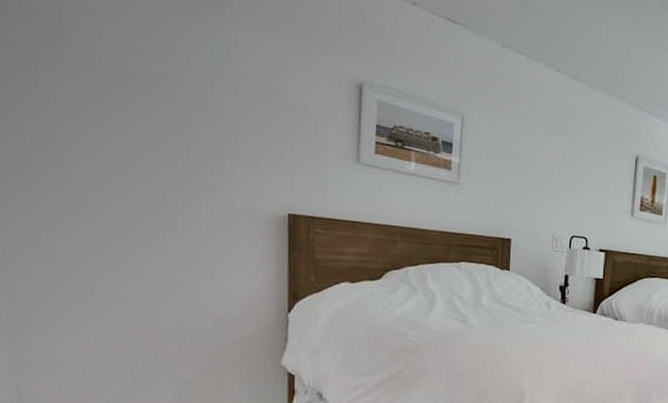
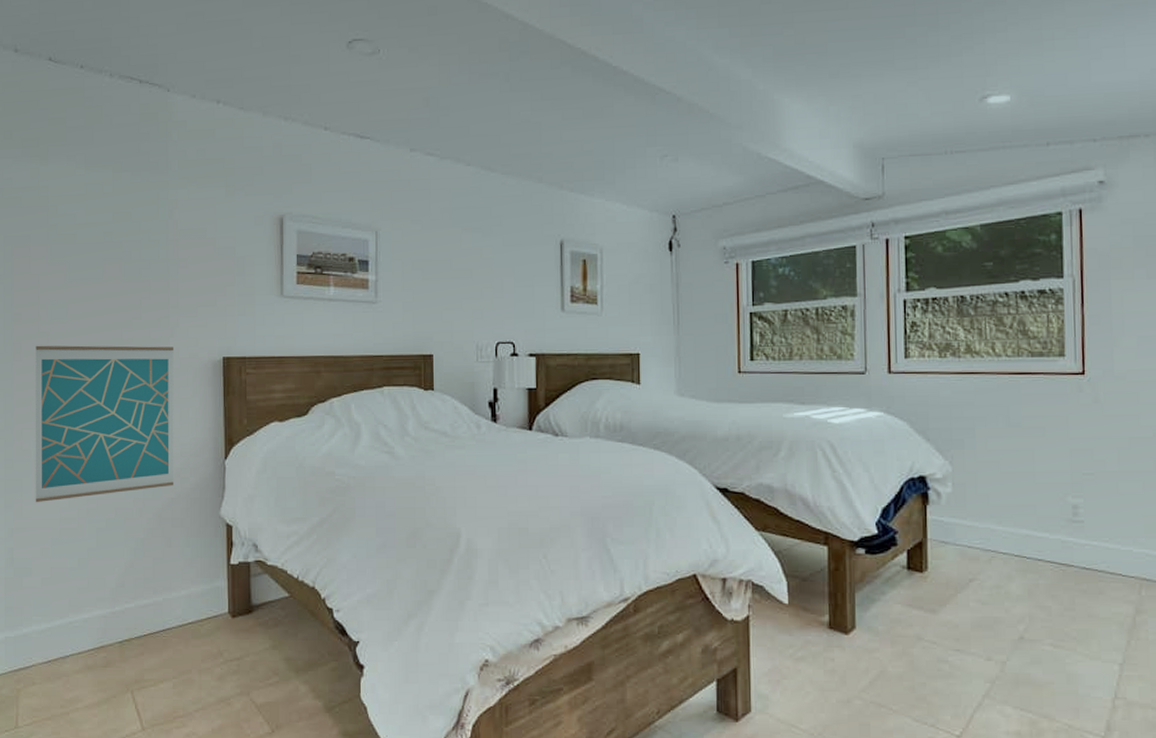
wall art: none [46,171,231,339] -> present [35,345,175,503]

